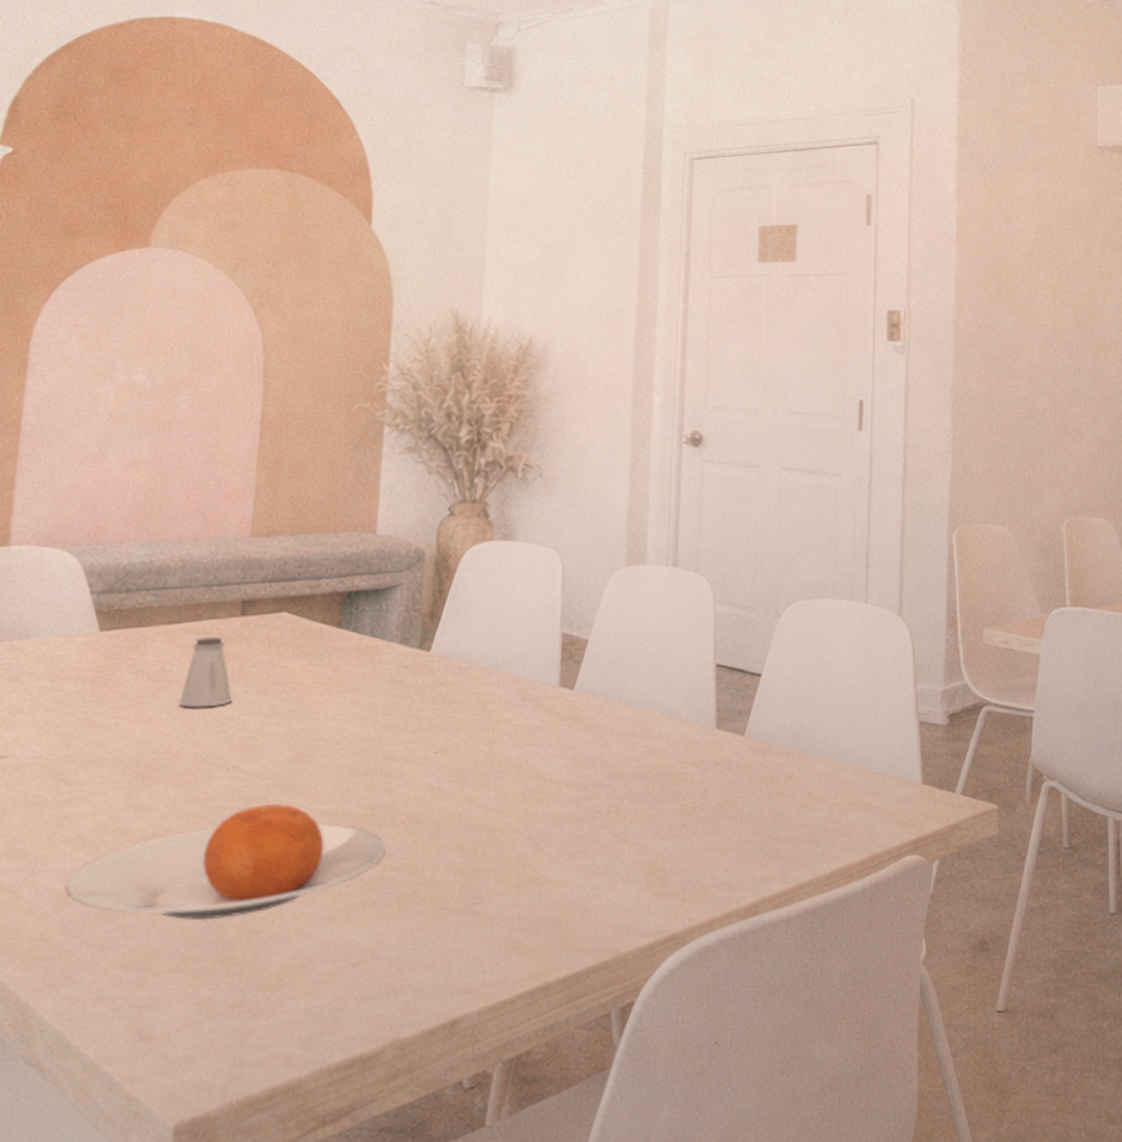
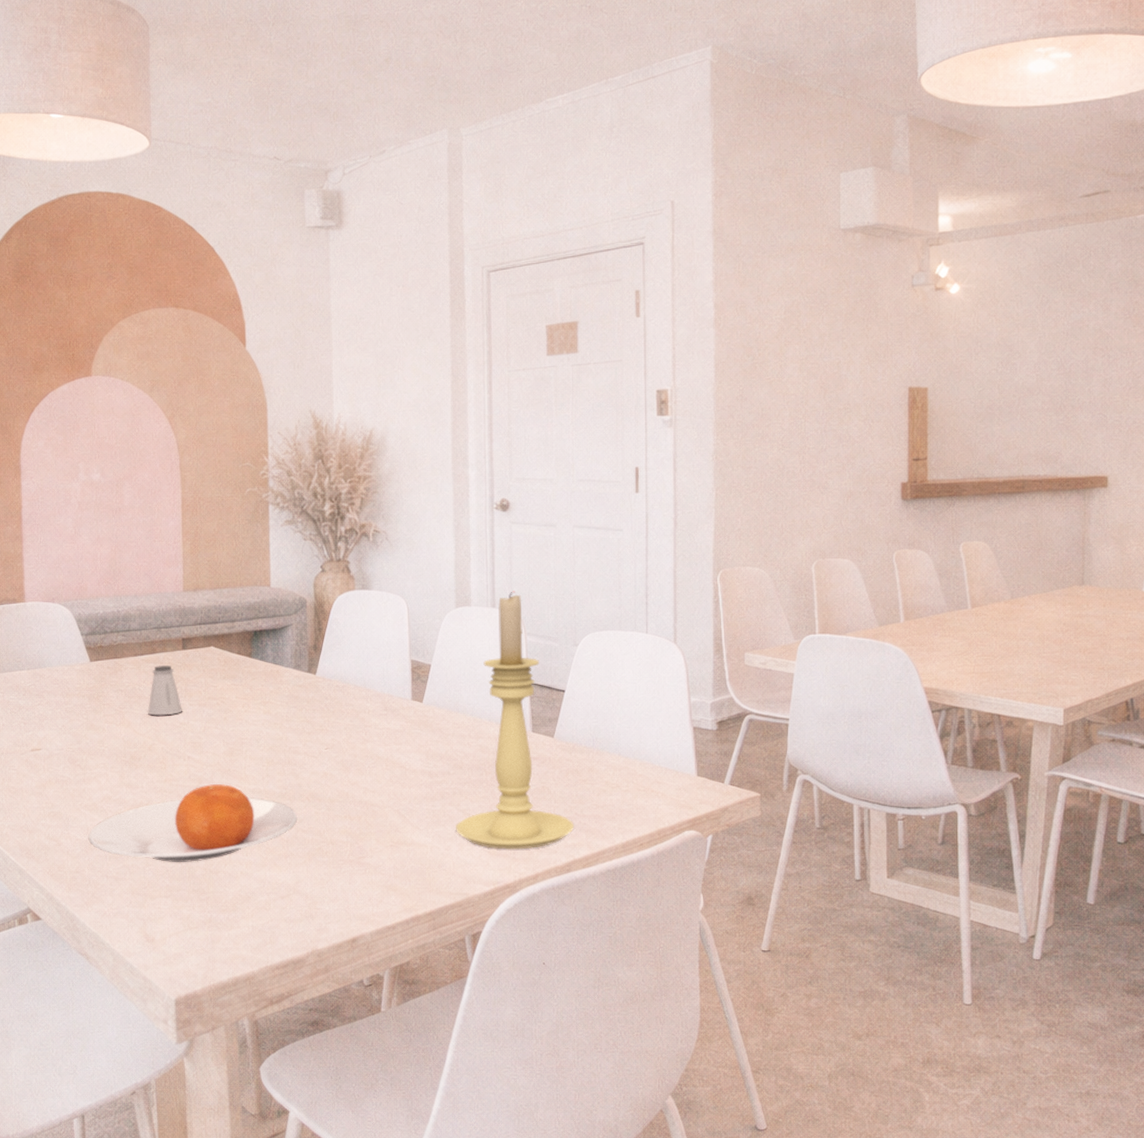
candle holder: none [607,546,765,887] -> present [456,591,574,850]

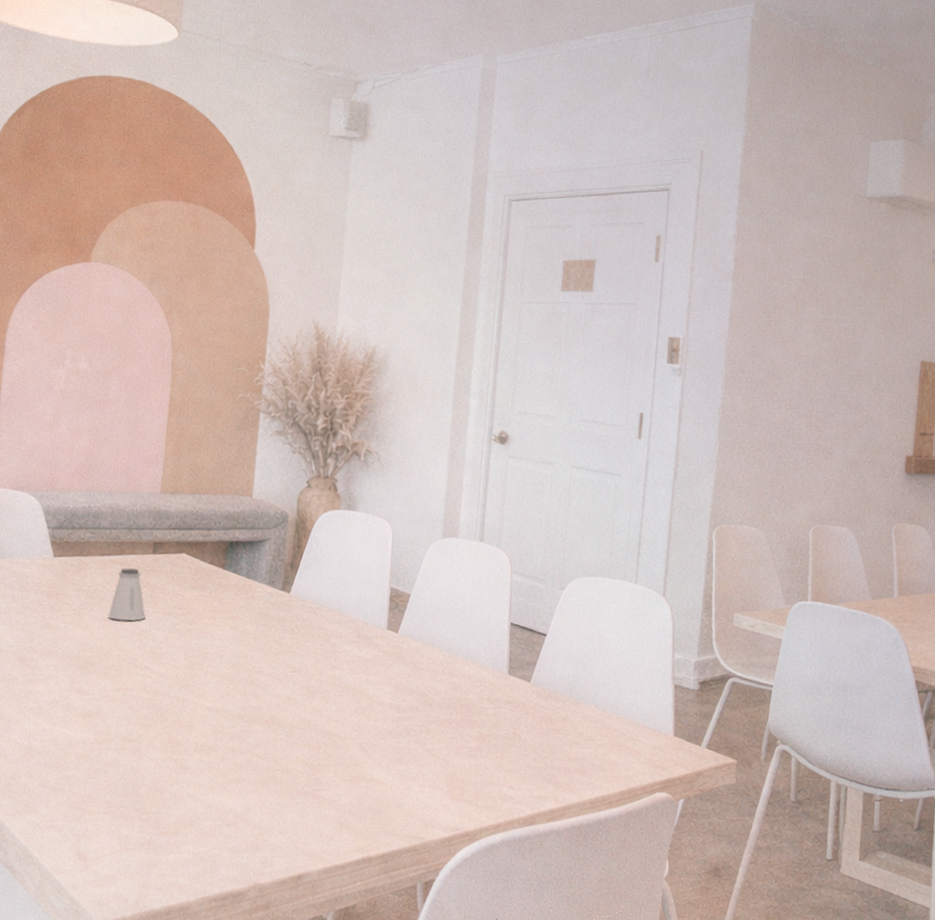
plate: present [88,784,297,863] -> none [29,698,254,779]
candle holder: present [456,591,574,850] -> none [419,526,543,797]

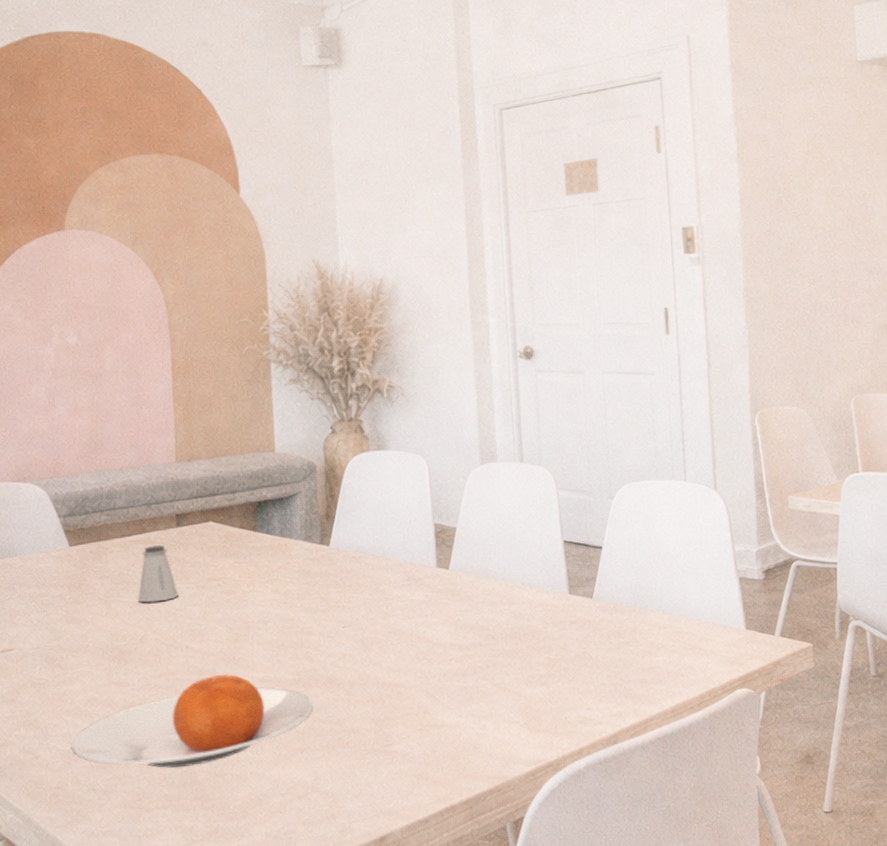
plate: none [29,698,254,779] -> present [71,674,313,768]

